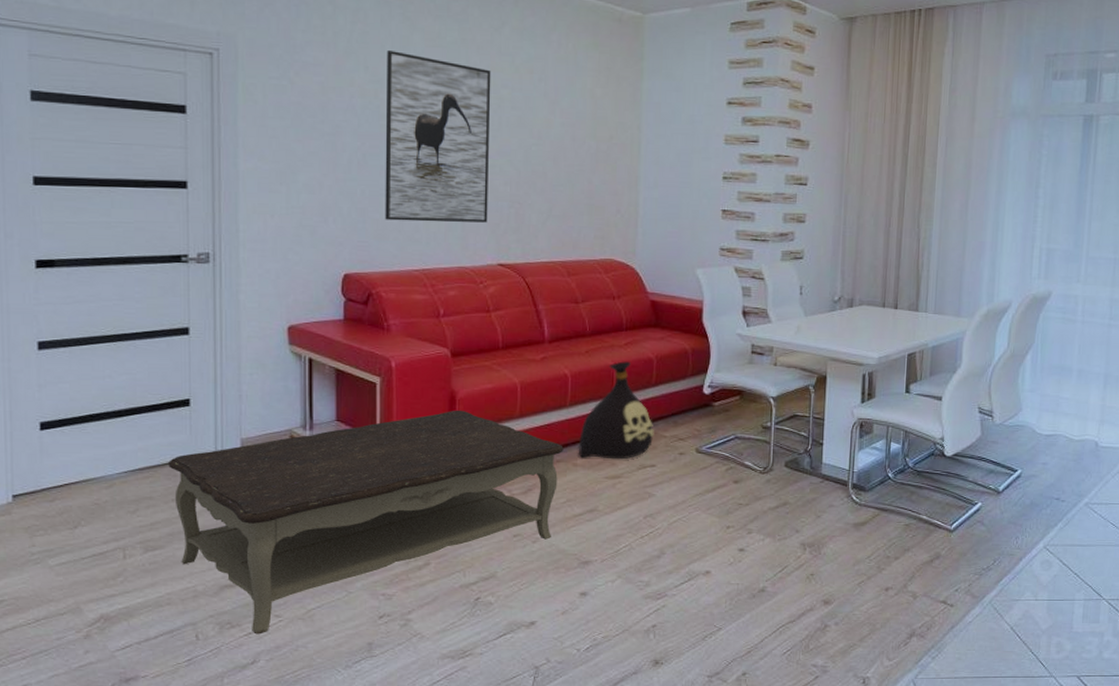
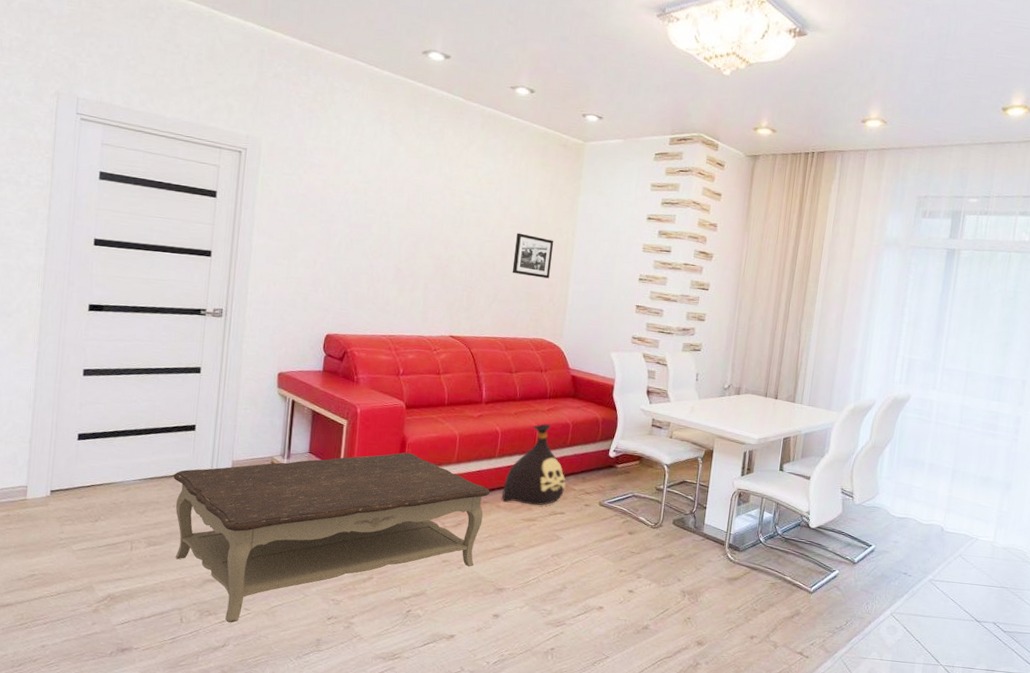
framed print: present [385,51,491,223] -> none [363,158,458,302]
picture frame: none [567,131,616,185] -> present [512,233,554,279]

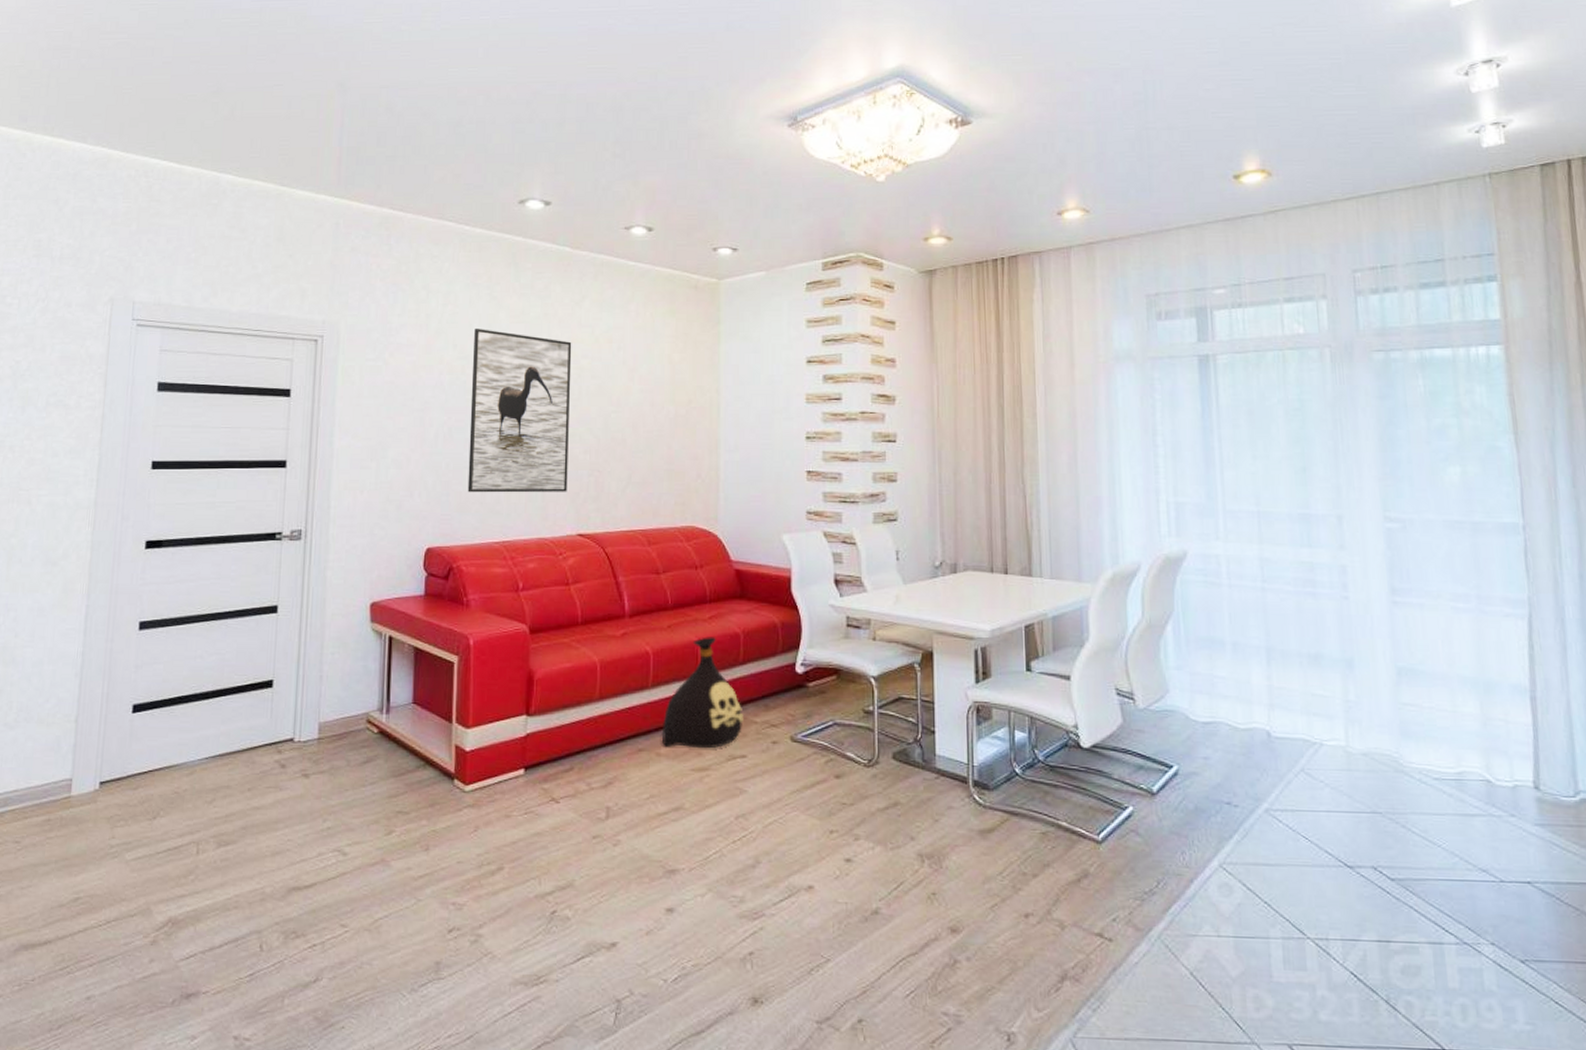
coffee table: present [173,452,490,623] -> none [248,691,646,947]
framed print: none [363,158,458,302] -> present [467,329,572,493]
picture frame: present [512,233,554,279] -> none [647,397,695,450]

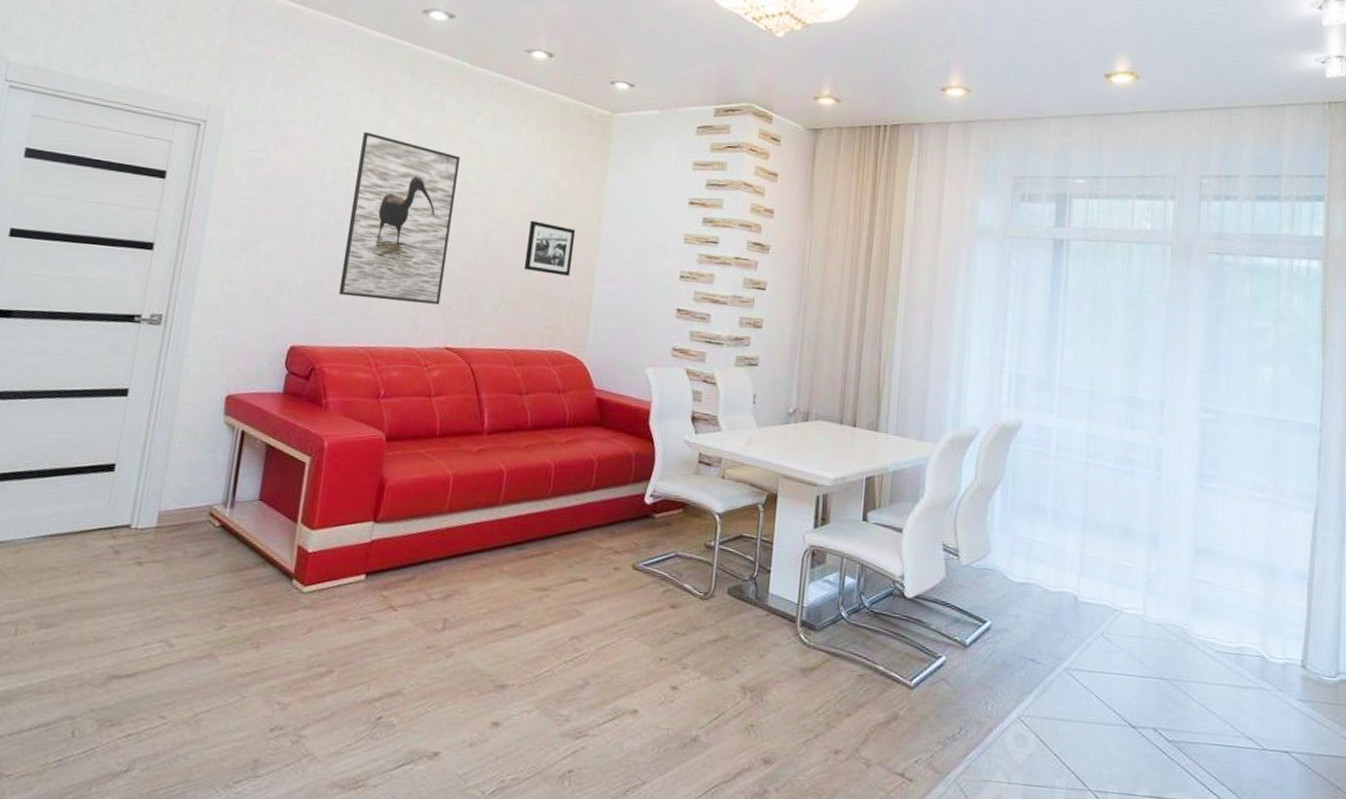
picture frame: none [647,397,695,450] -> present [523,220,576,276]
bag: present [662,637,744,749] -> none [506,460,589,570]

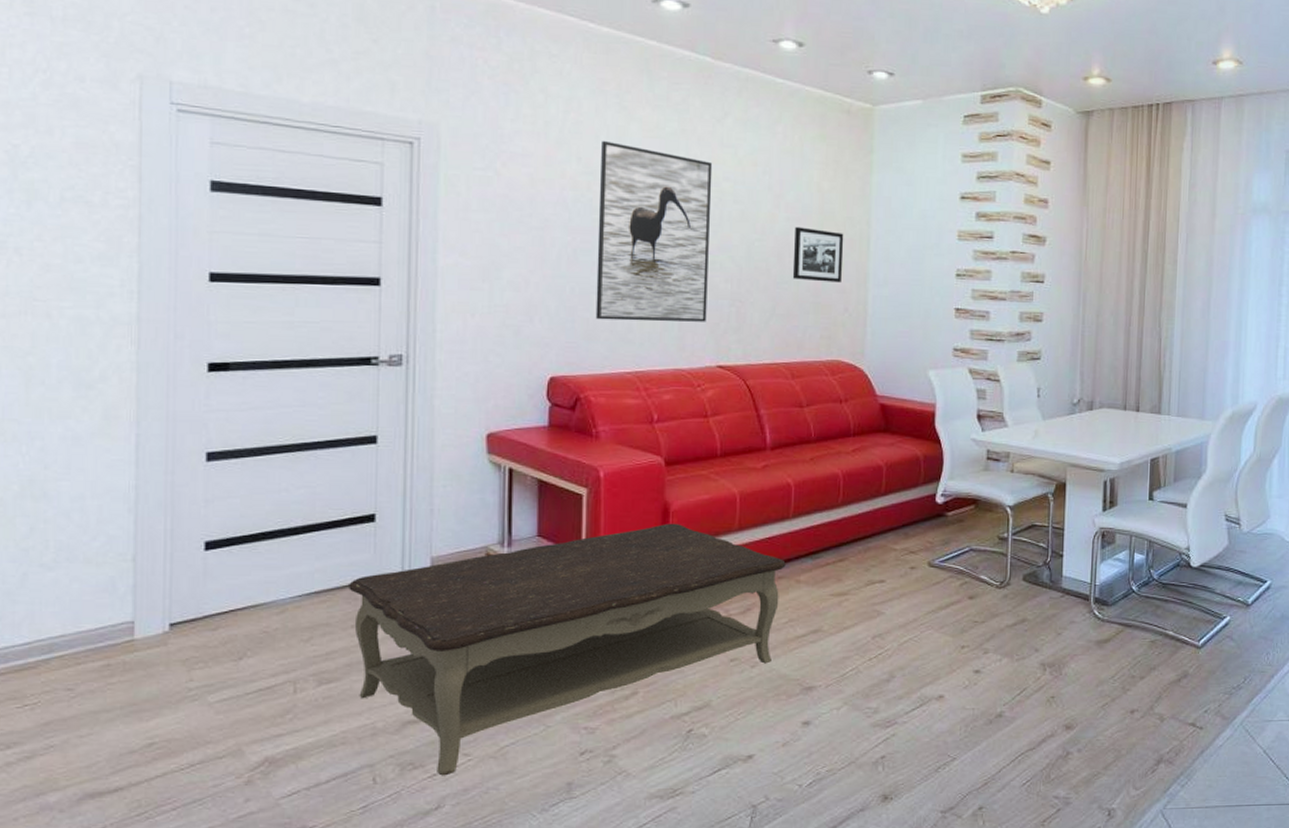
coffee table: none [73,498,491,738] -> present [349,523,786,776]

